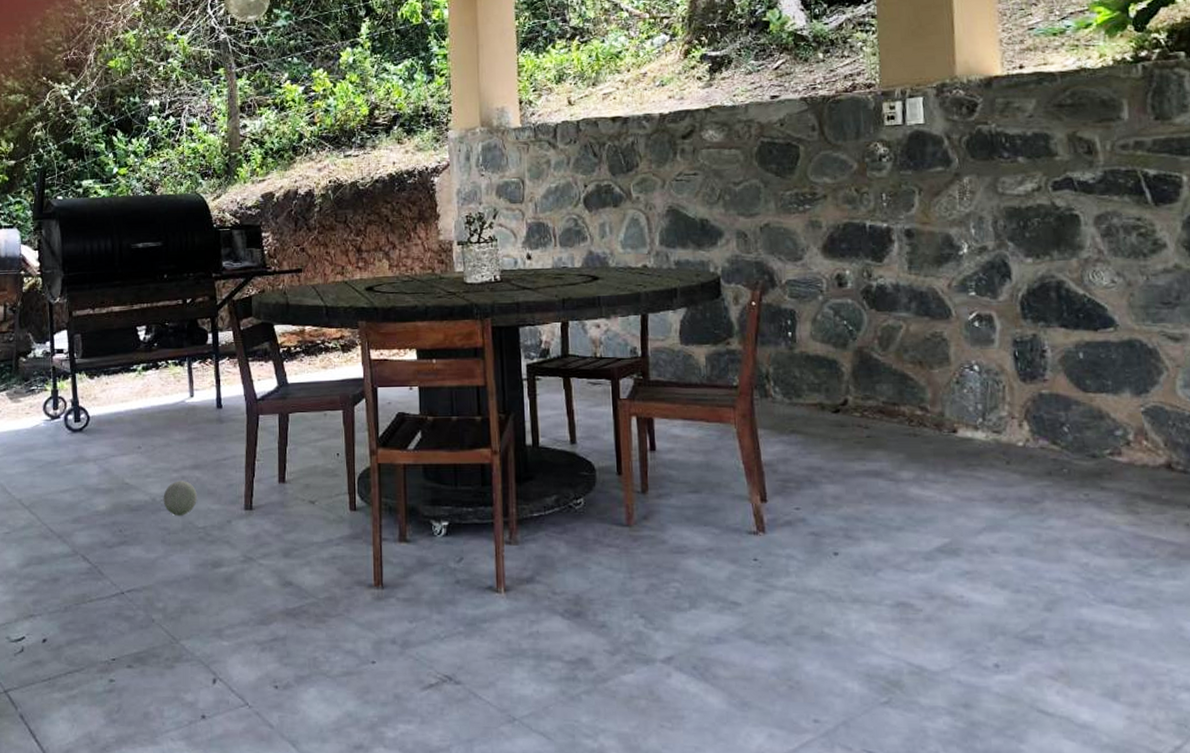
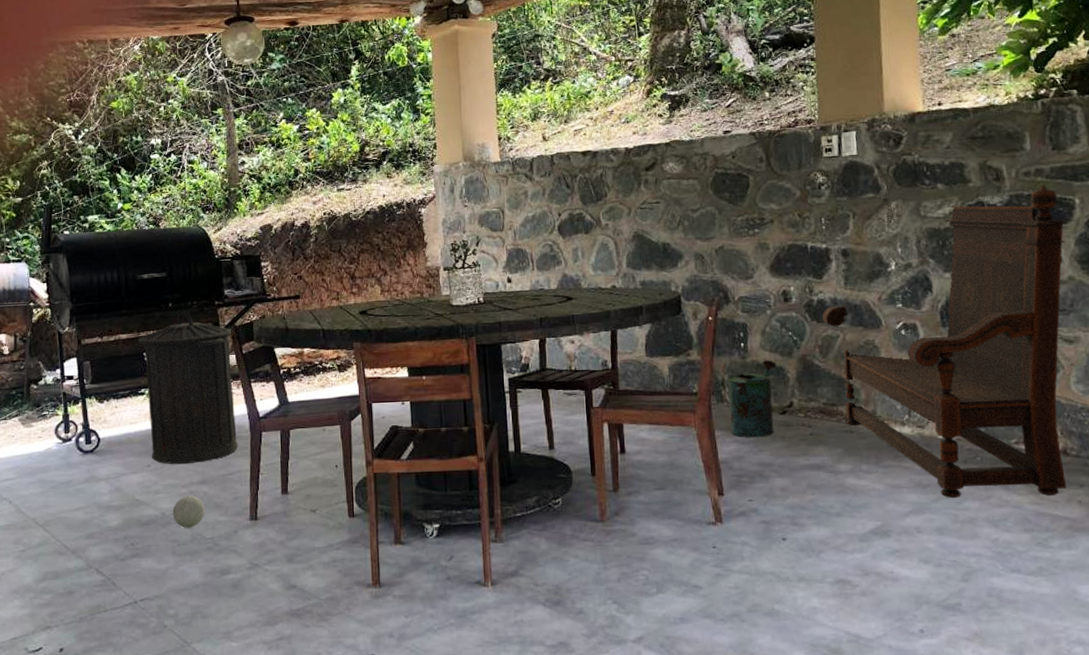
trash can: none [131,283,234,446] -> present [138,311,238,464]
watering can: none [772,351,829,439] -> present [727,360,777,438]
bench: none [882,159,1173,516] -> present [822,184,1068,498]

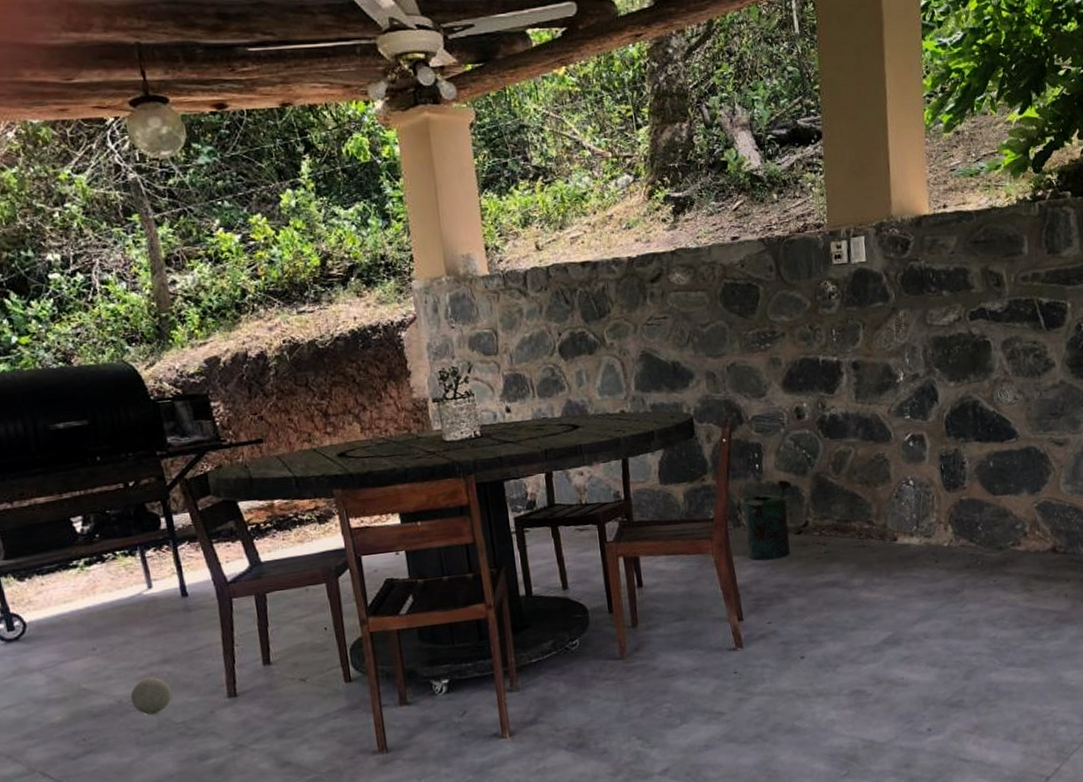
trash can: present [138,311,238,464] -> none [60,465,205,645]
bench: present [822,184,1068,498] -> none [834,289,1060,603]

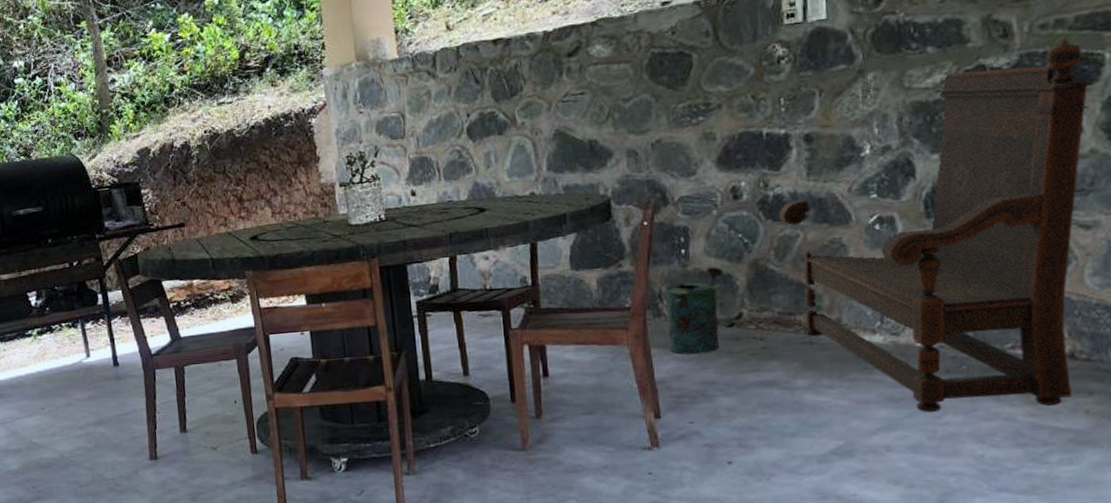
ball: present [130,677,172,715] -> none [71,437,104,470]
bench: none [834,289,1060,603] -> present [779,38,1093,412]

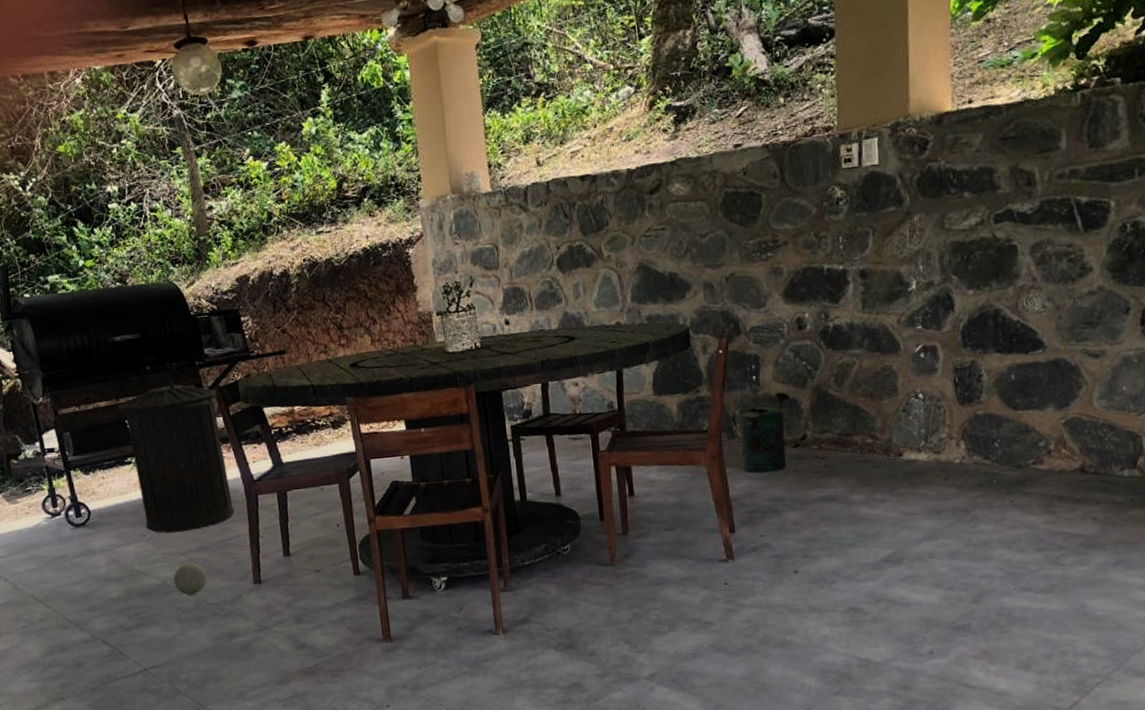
trash can: none [20,247,132,406] -> present [117,374,235,533]
ball: none [71,437,104,470] -> present [173,563,207,595]
bench: present [779,38,1093,412] -> none [838,187,1101,522]

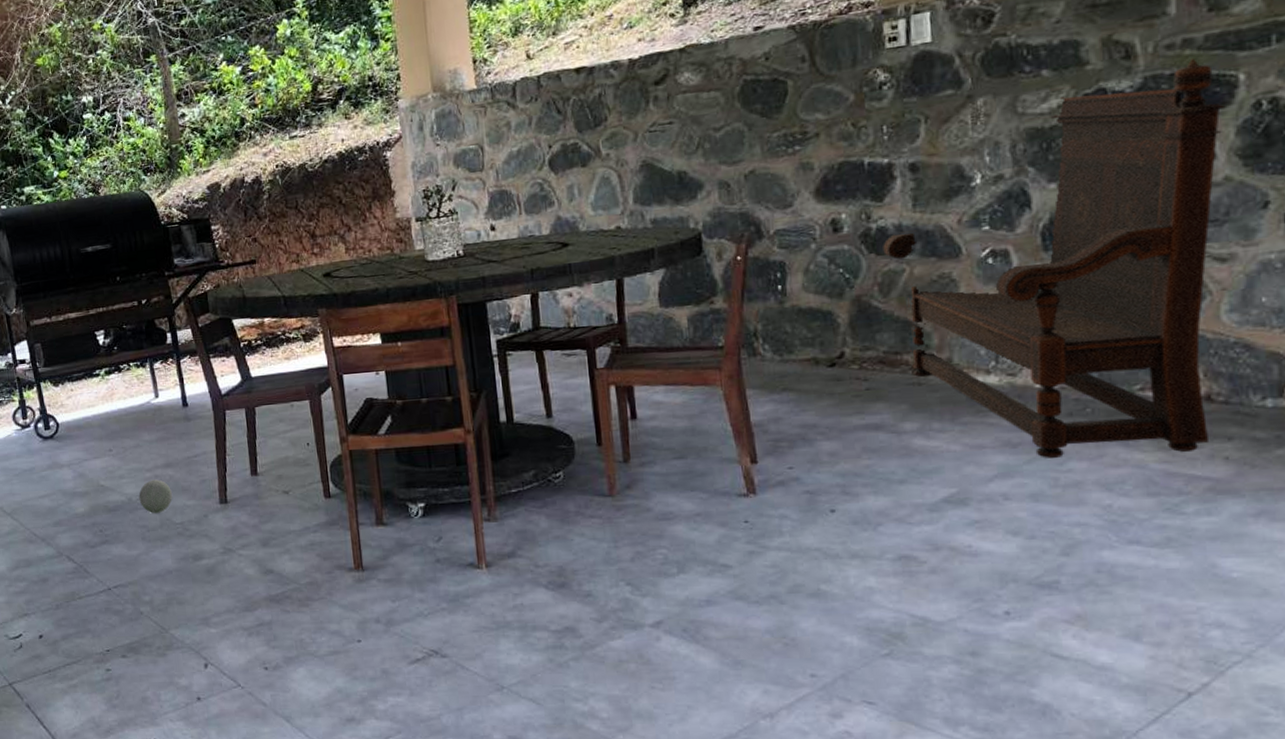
trash can: present [117,374,235,533] -> none [87,284,202,448]
watering can: present [738,392,790,473] -> none [761,303,824,396]
bench: none [838,187,1101,522] -> present [883,58,1226,458]

